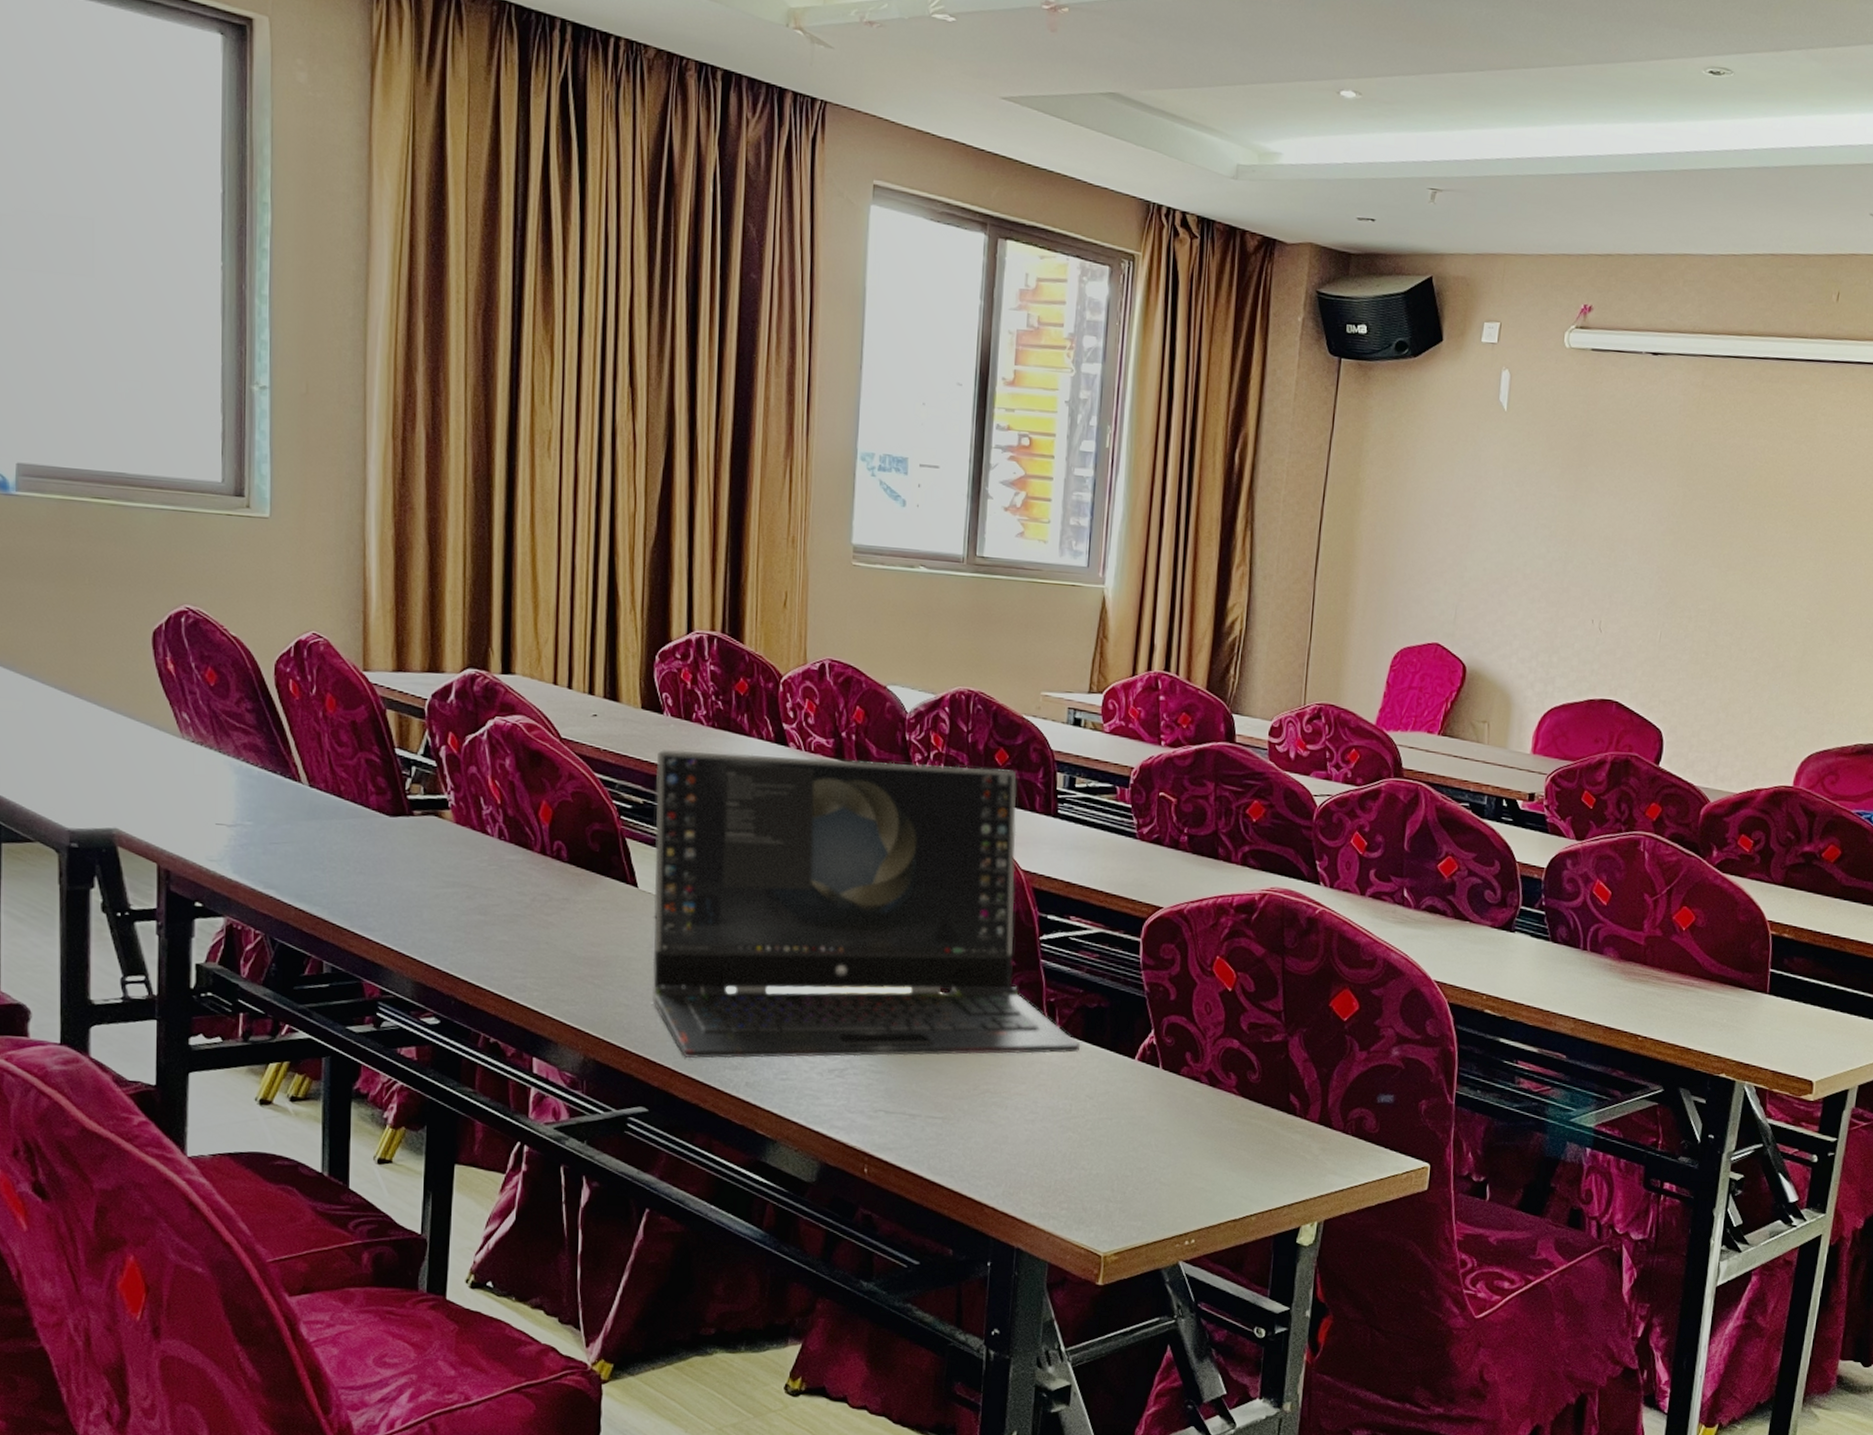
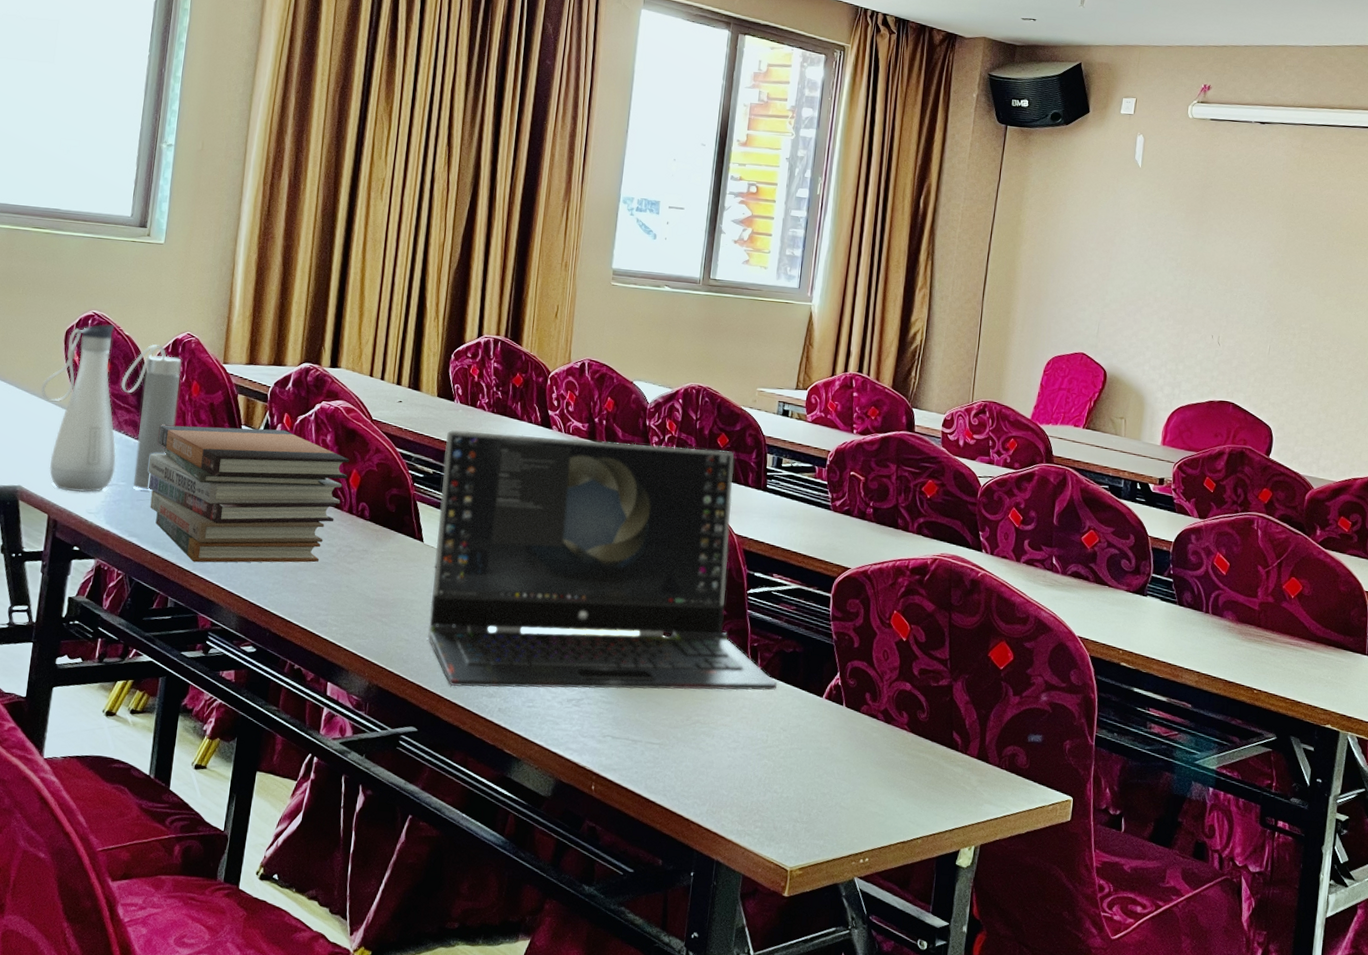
water bottle: none [128,622,310,836] -> present [40,324,182,493]
book stack: none [281,749,537,919] -> present [148,425,350,563]

